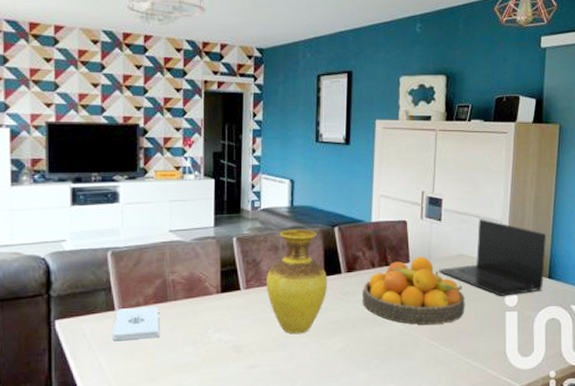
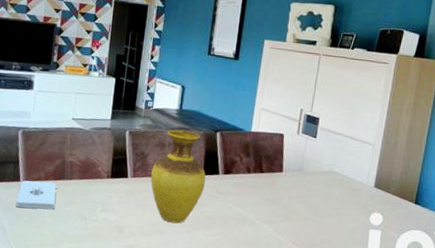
fruit bowl: present [362,257,465,326] -> none [235,168,332,233]
laptop: present [439,219,546,296] -> none [309,140,417,215]

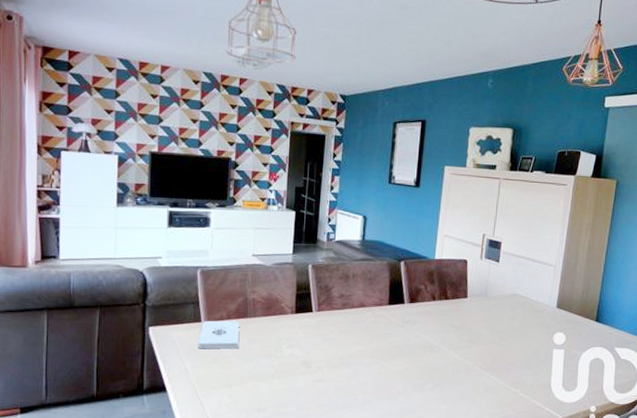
vase: present [150,129,206,224] -> none [335,260,391,355]

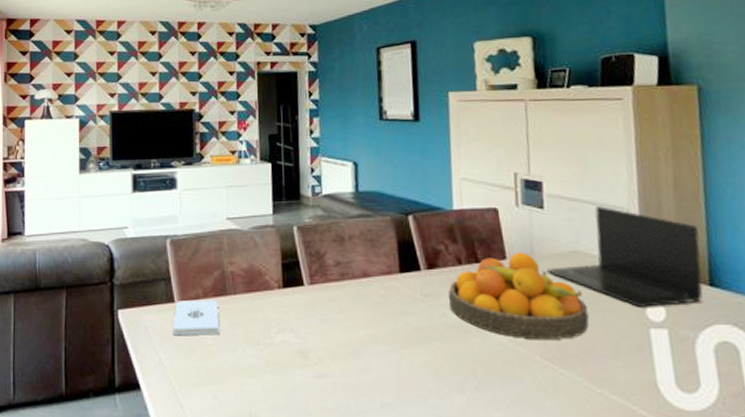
fruit bowl: none [421,293,516,356] -> present [448,253,590,341]
laptop: none [494,263,596,335] -> present [547,206,703,307]

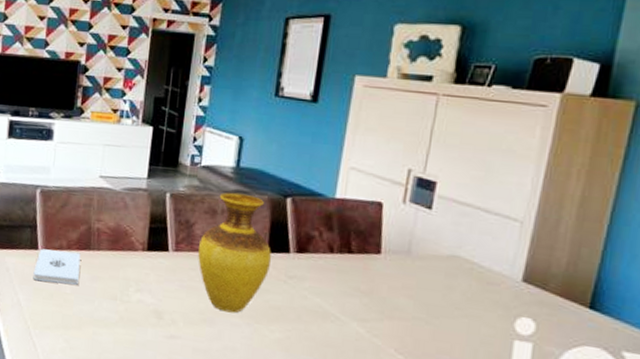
vase: none [332,217,405,341] -> present [197,192,271,313]
fruit bowl: present [448,253,590,341] -> none [312,249,455,338]
laptop: present [547,206,703,307] -> none [420,214,593,323]

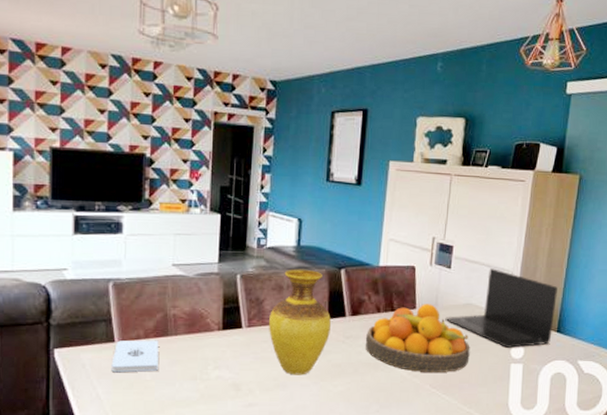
fruit bowl: none [312,249,455,338] -> present [365,304,470,373]
laptop: none [420,214,593,323] -> present [445,268,557,348]

